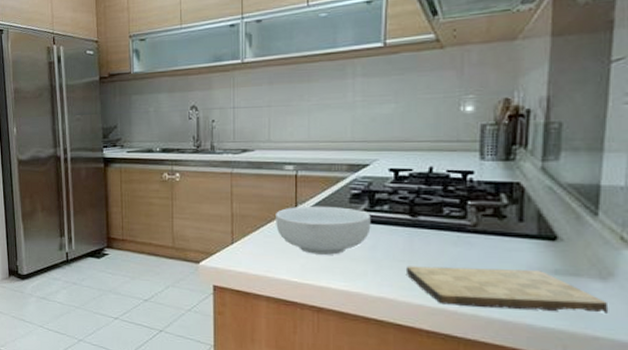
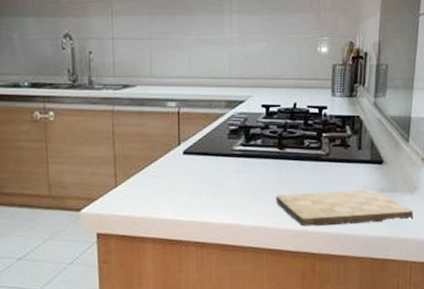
cereal bowl: present [276,206,371,255] -> none [159,142,247,191]

